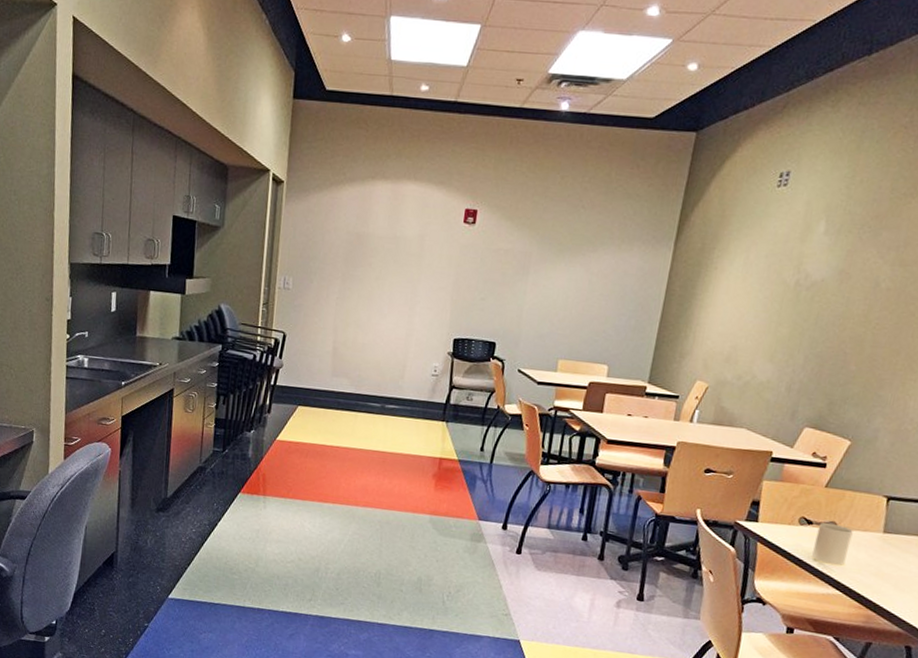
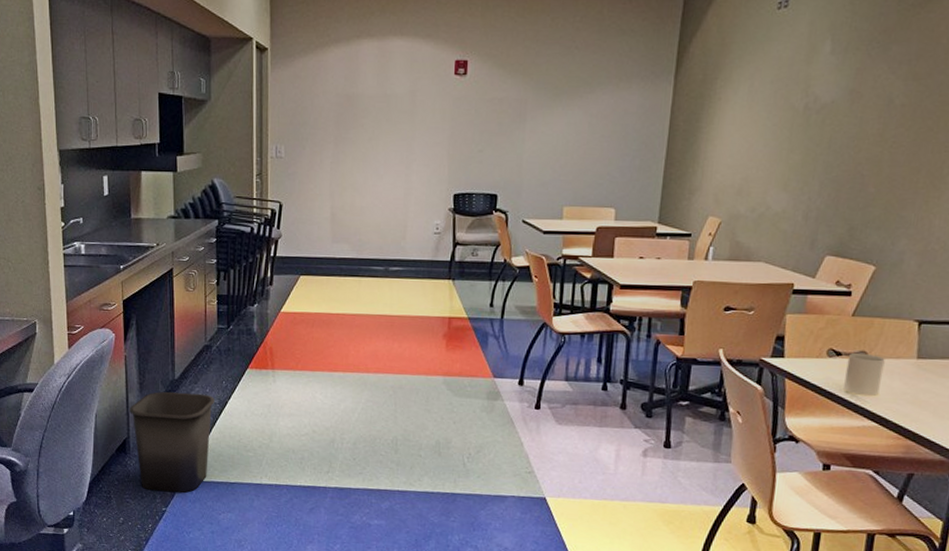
waste bin: none [119,508,205,610] -> present [129,391,214,493]

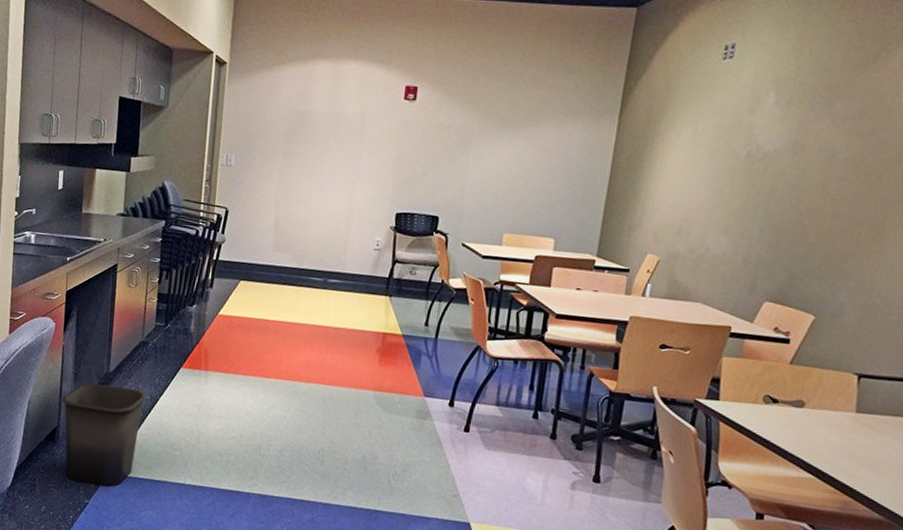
mug: present [842,352,885,397] -> none [778,401,823,448]

